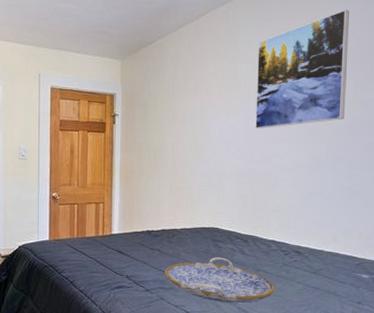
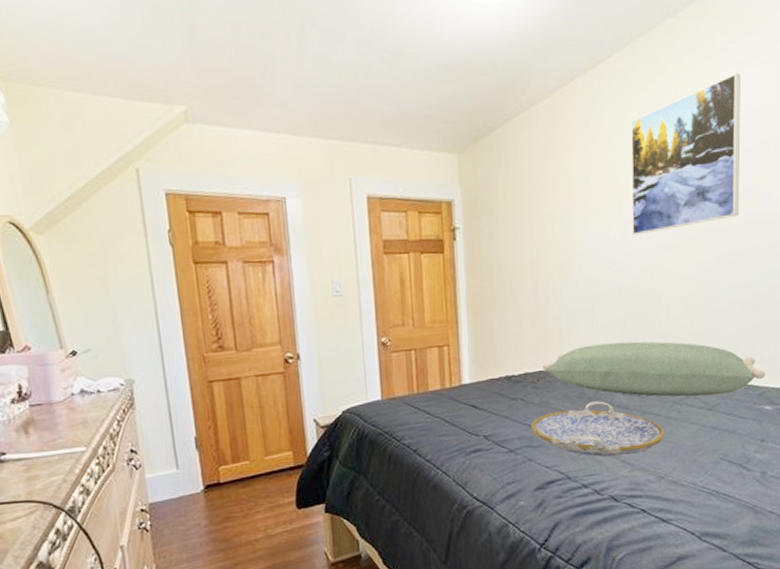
pillow: none [177,212,363,262] -> present [542,341,765,397]

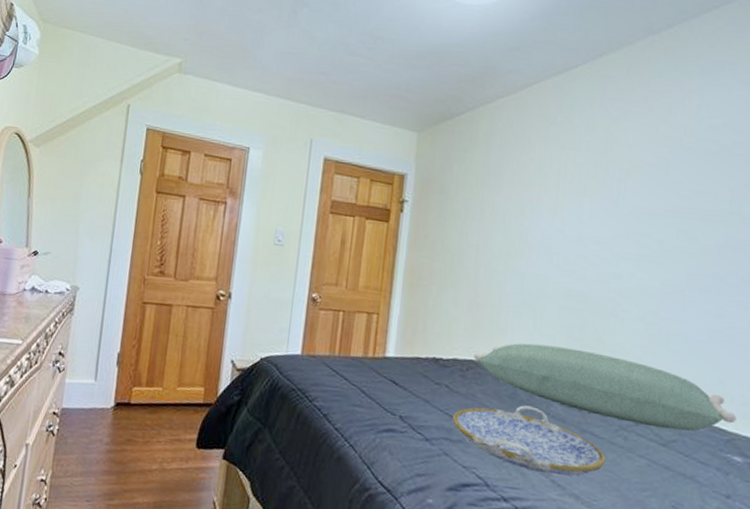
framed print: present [631,73,741,236] -> none [590,94,727,239]

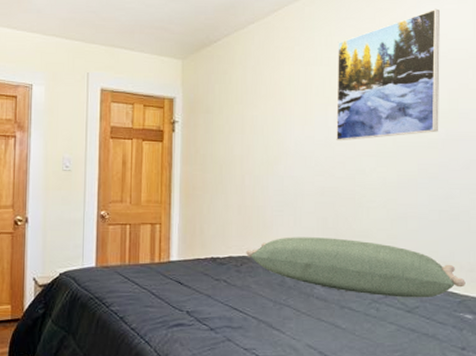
serving tray: present [452,405,607,477] -> none [231,290,363,348]
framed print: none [590,94,727,239] -> present [336,8,440,141]

